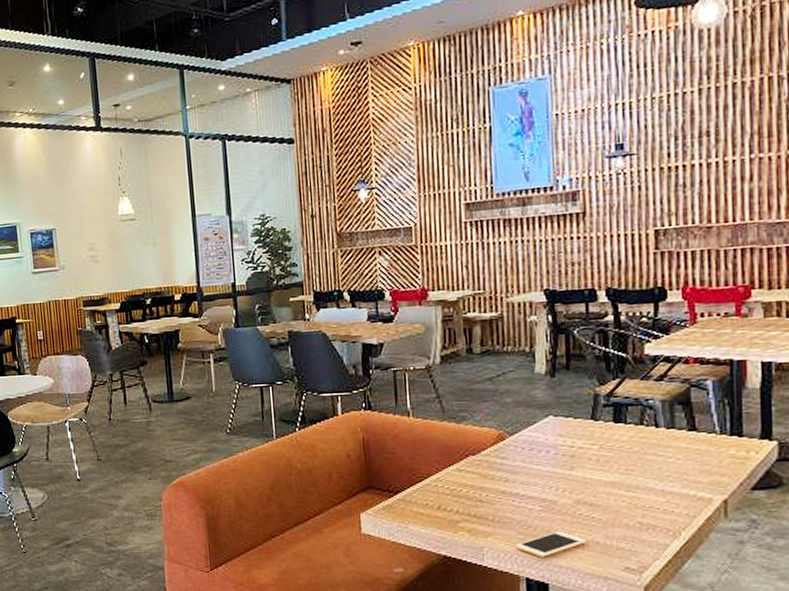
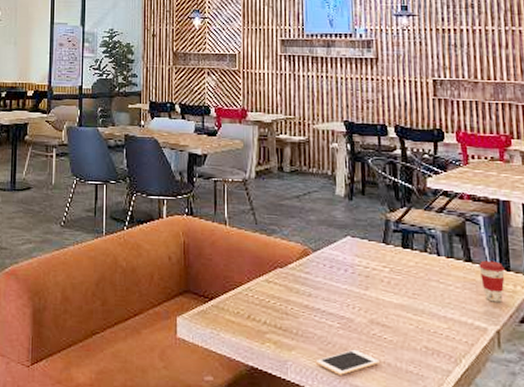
coffee cup: none [705,427,736,471] -> present [479,260,505,303]

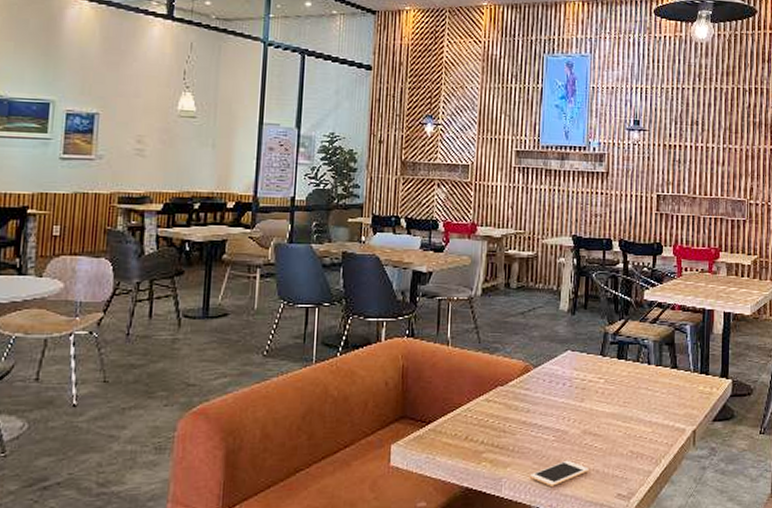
coffee cup: present [479,260,505,303] -> none [683,366,704,405]

